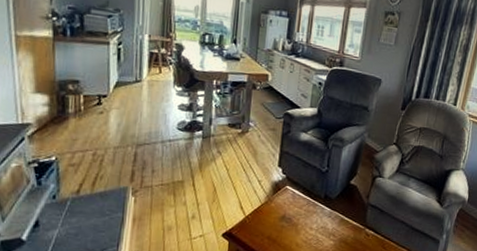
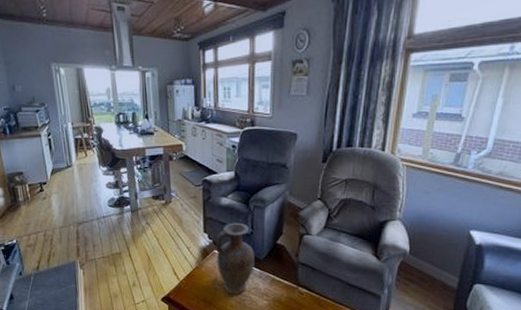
vase: none [287,159,327,233] -> present [216,222,255,295]

